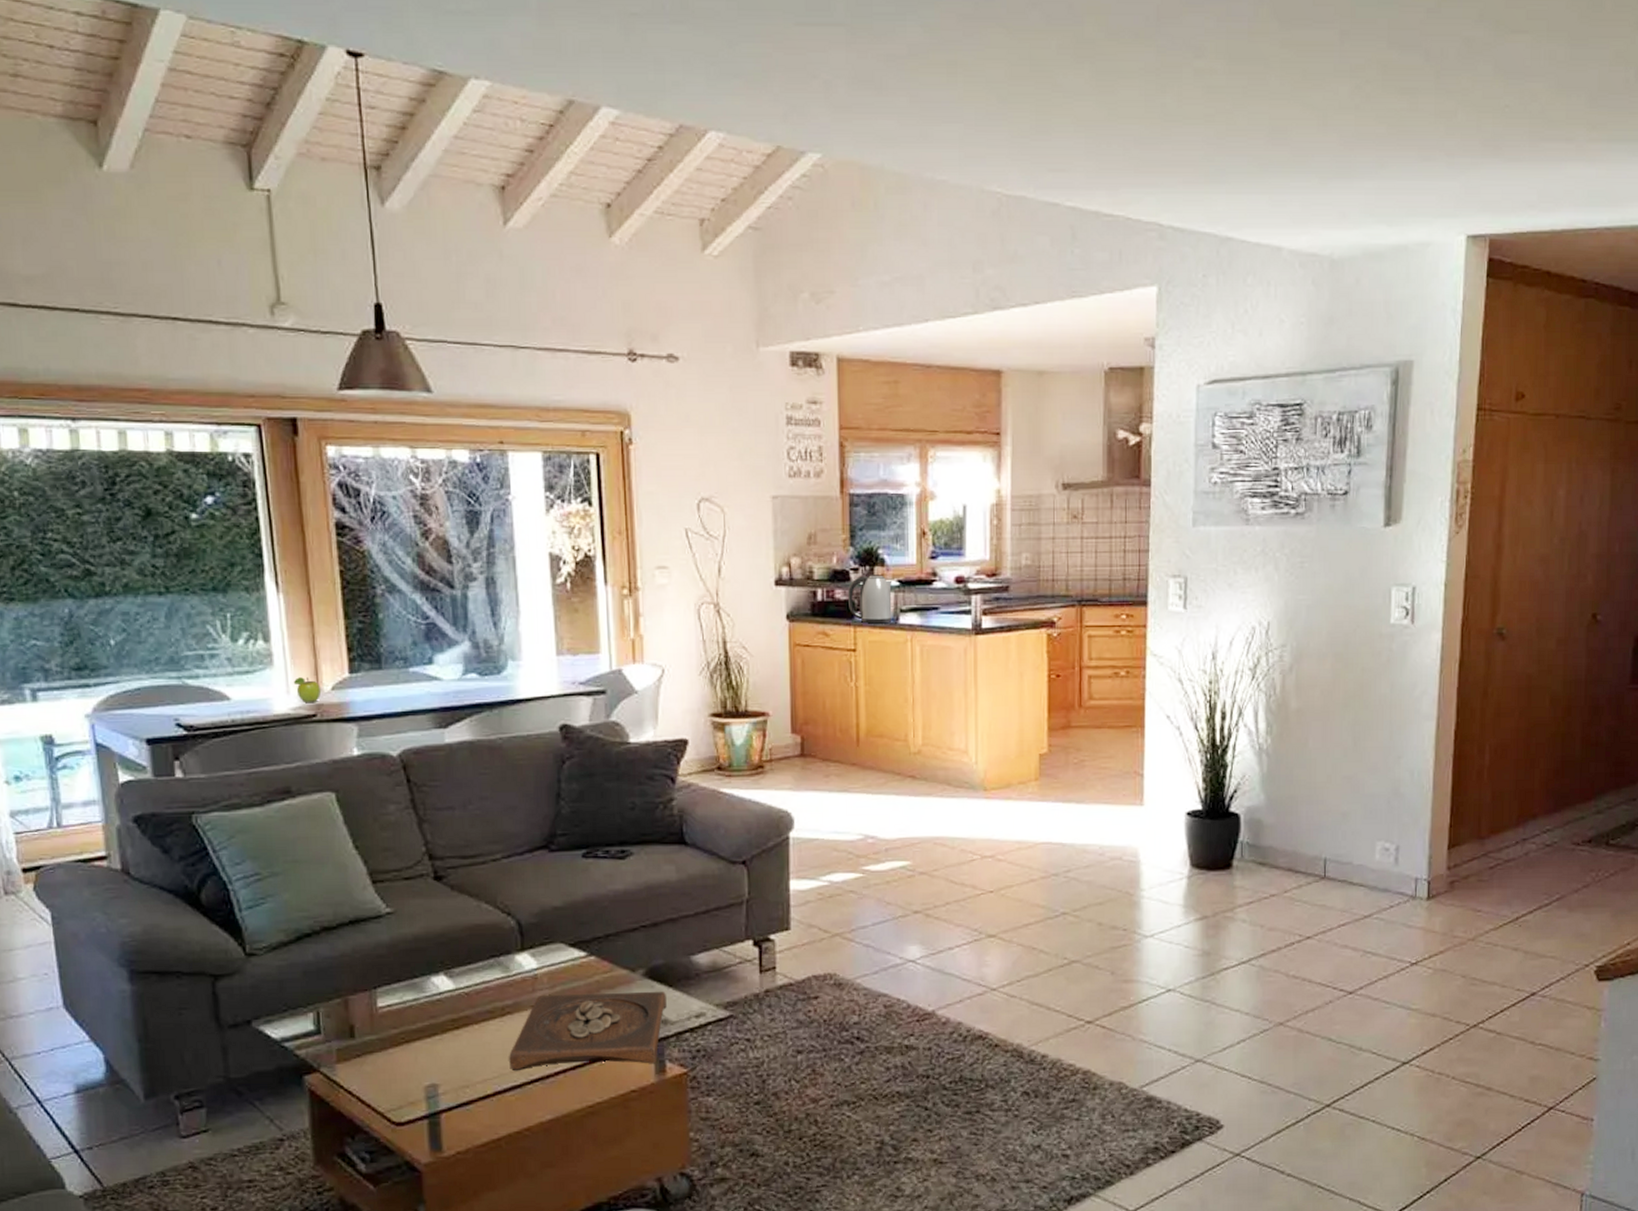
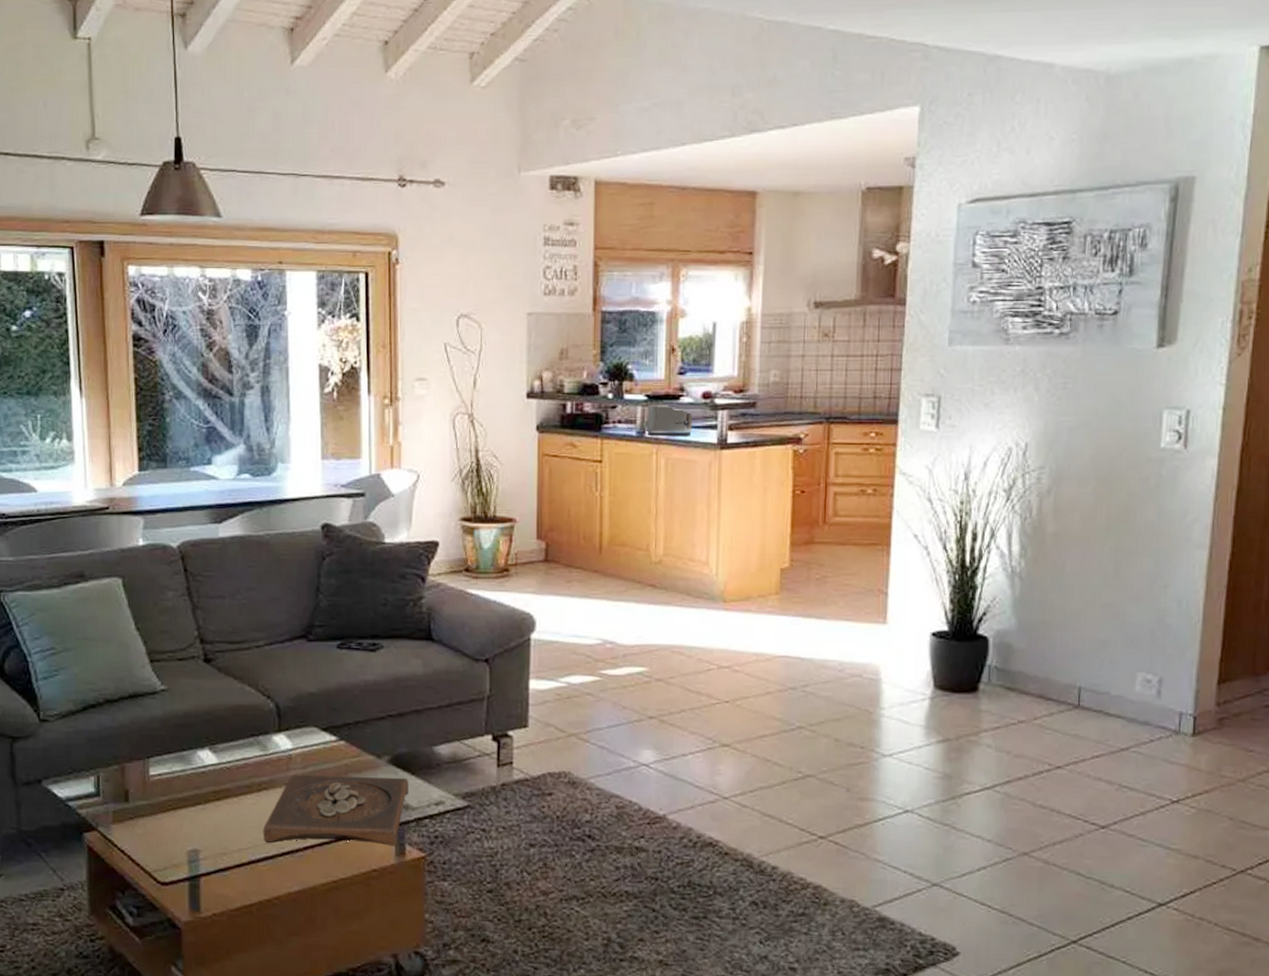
fruit: present [293,677,320,702] -> none [90,473,113,496]
kettle: present [848,575,892,624] -> none [597,389,639,437]
toaster: none [899,589,948,623] -> present [645,404,695,437]

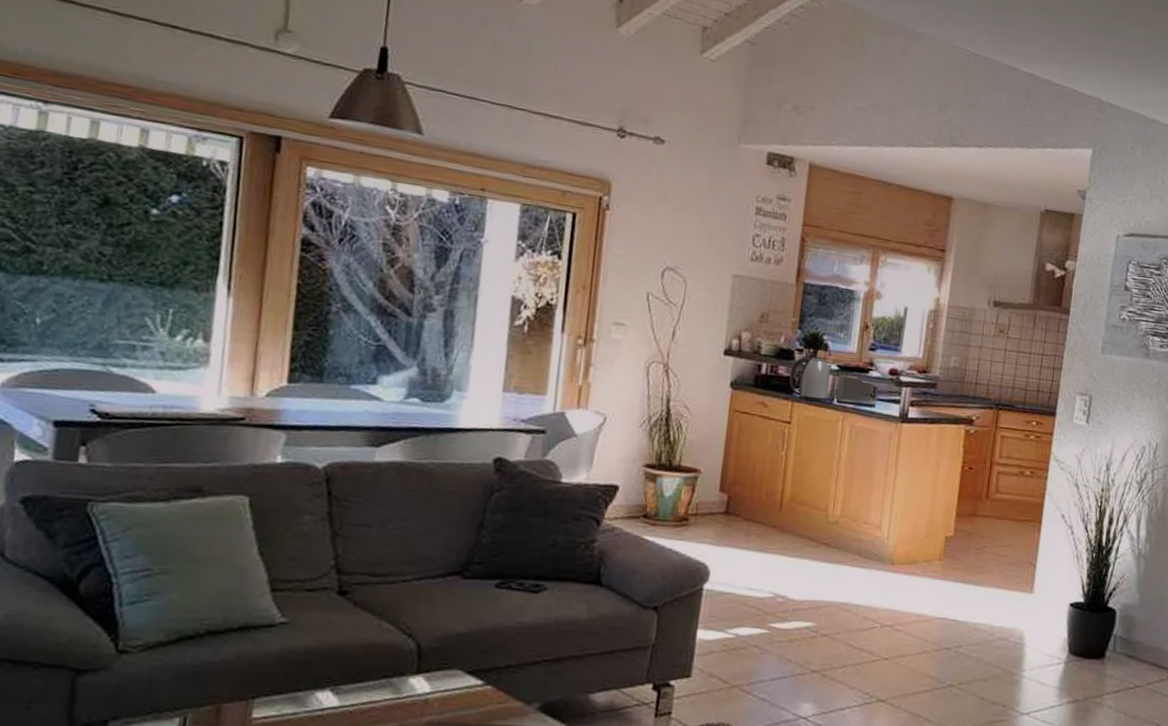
kettle: none [597,389,639,437] -> present [789,357,832,403]

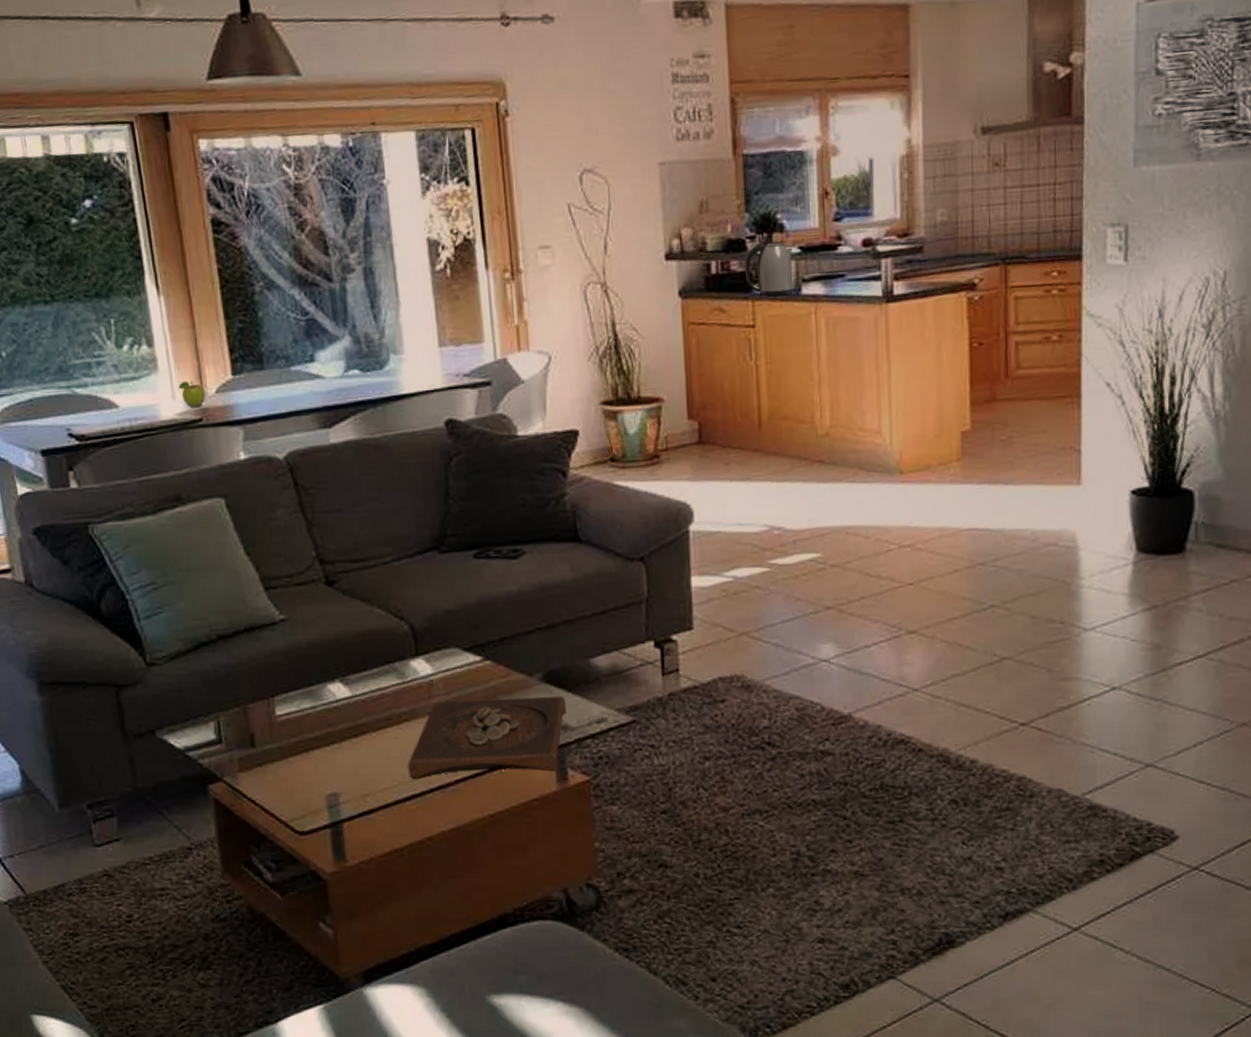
fruit: none [226,380,254,406] -> present [178,381,205,407]
toaster: present [834,373,881,408] -> none [801,257,855,294]

